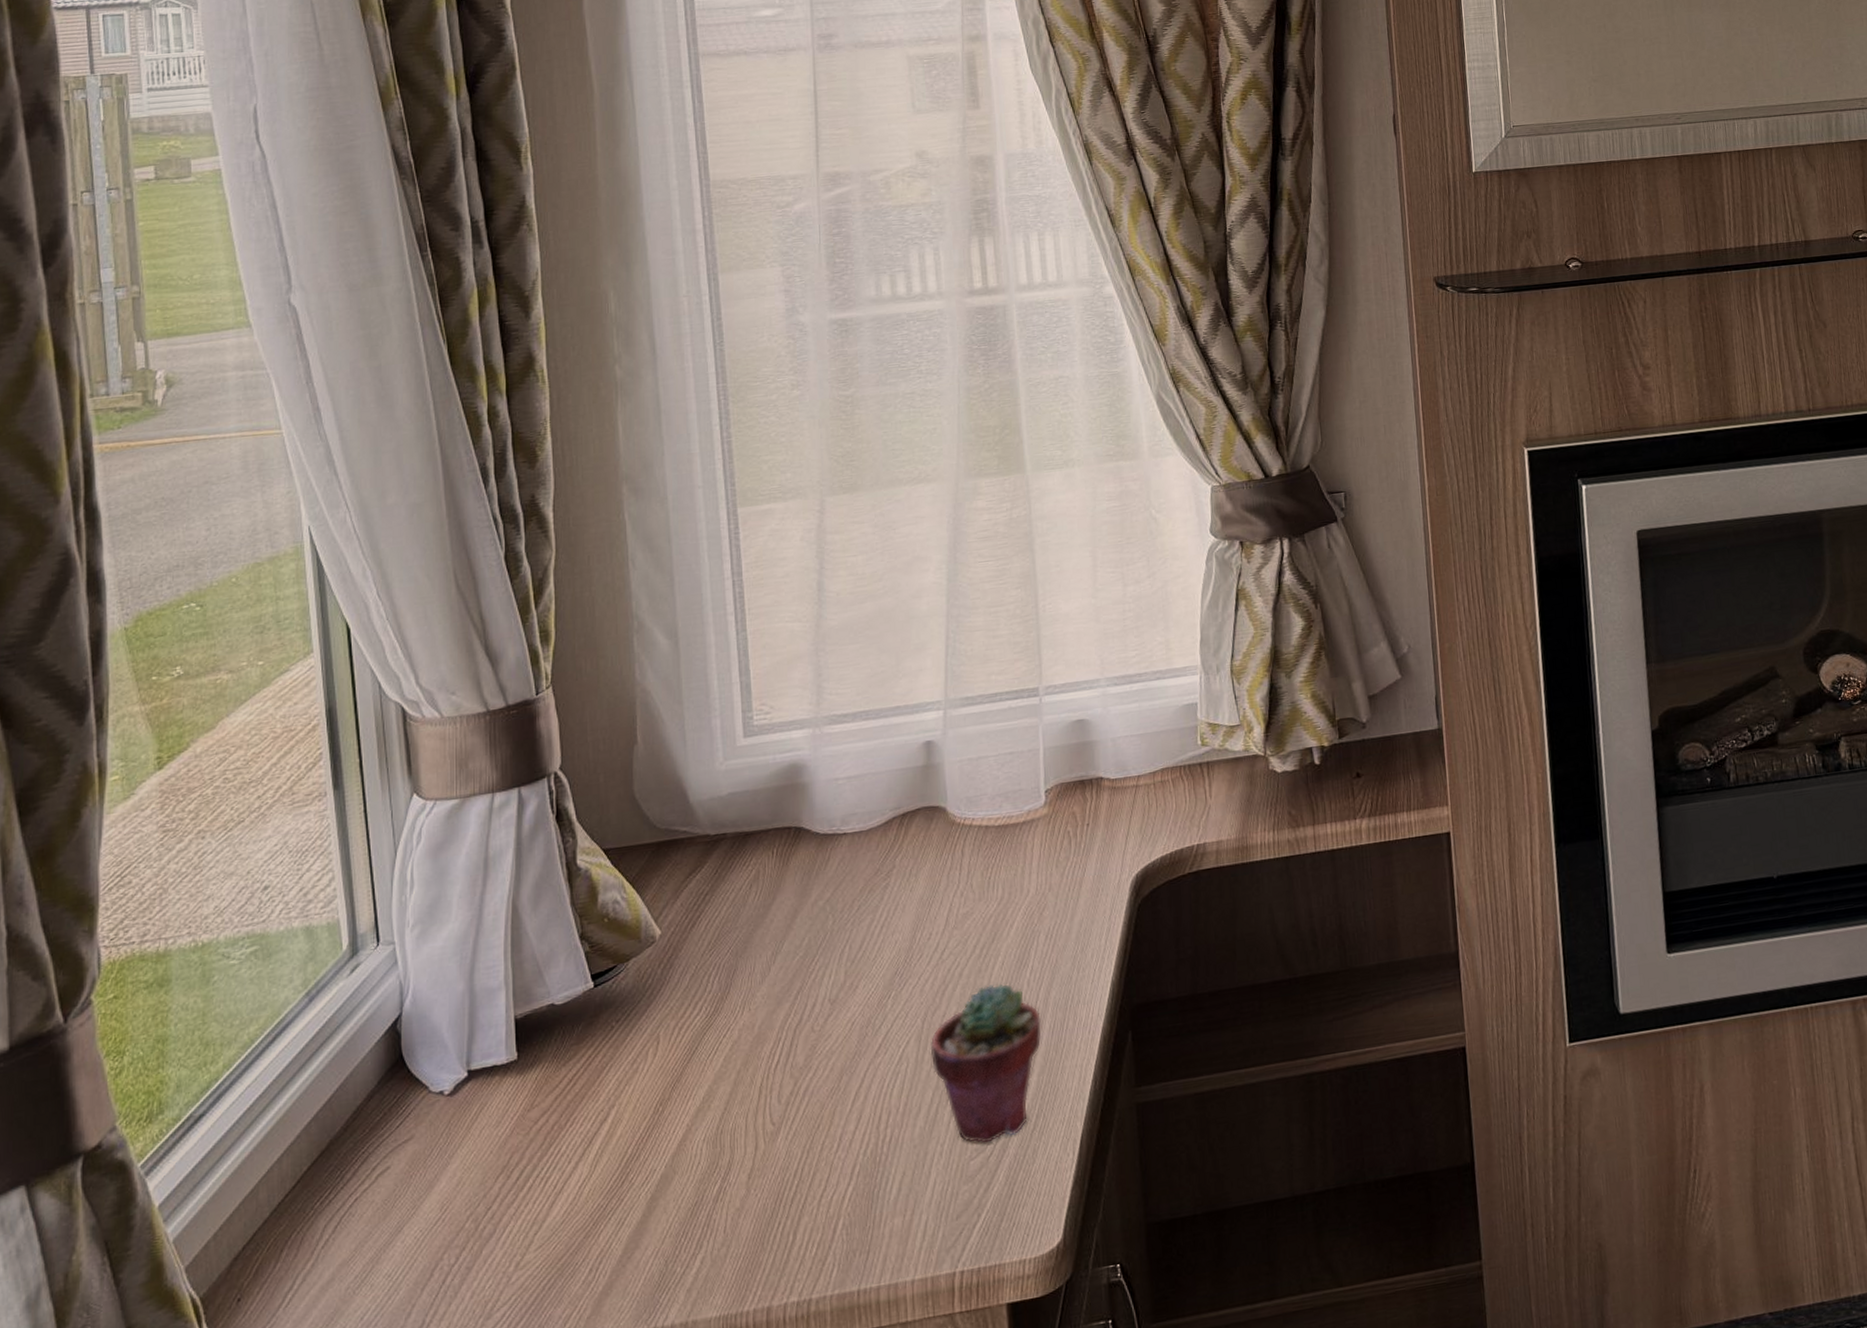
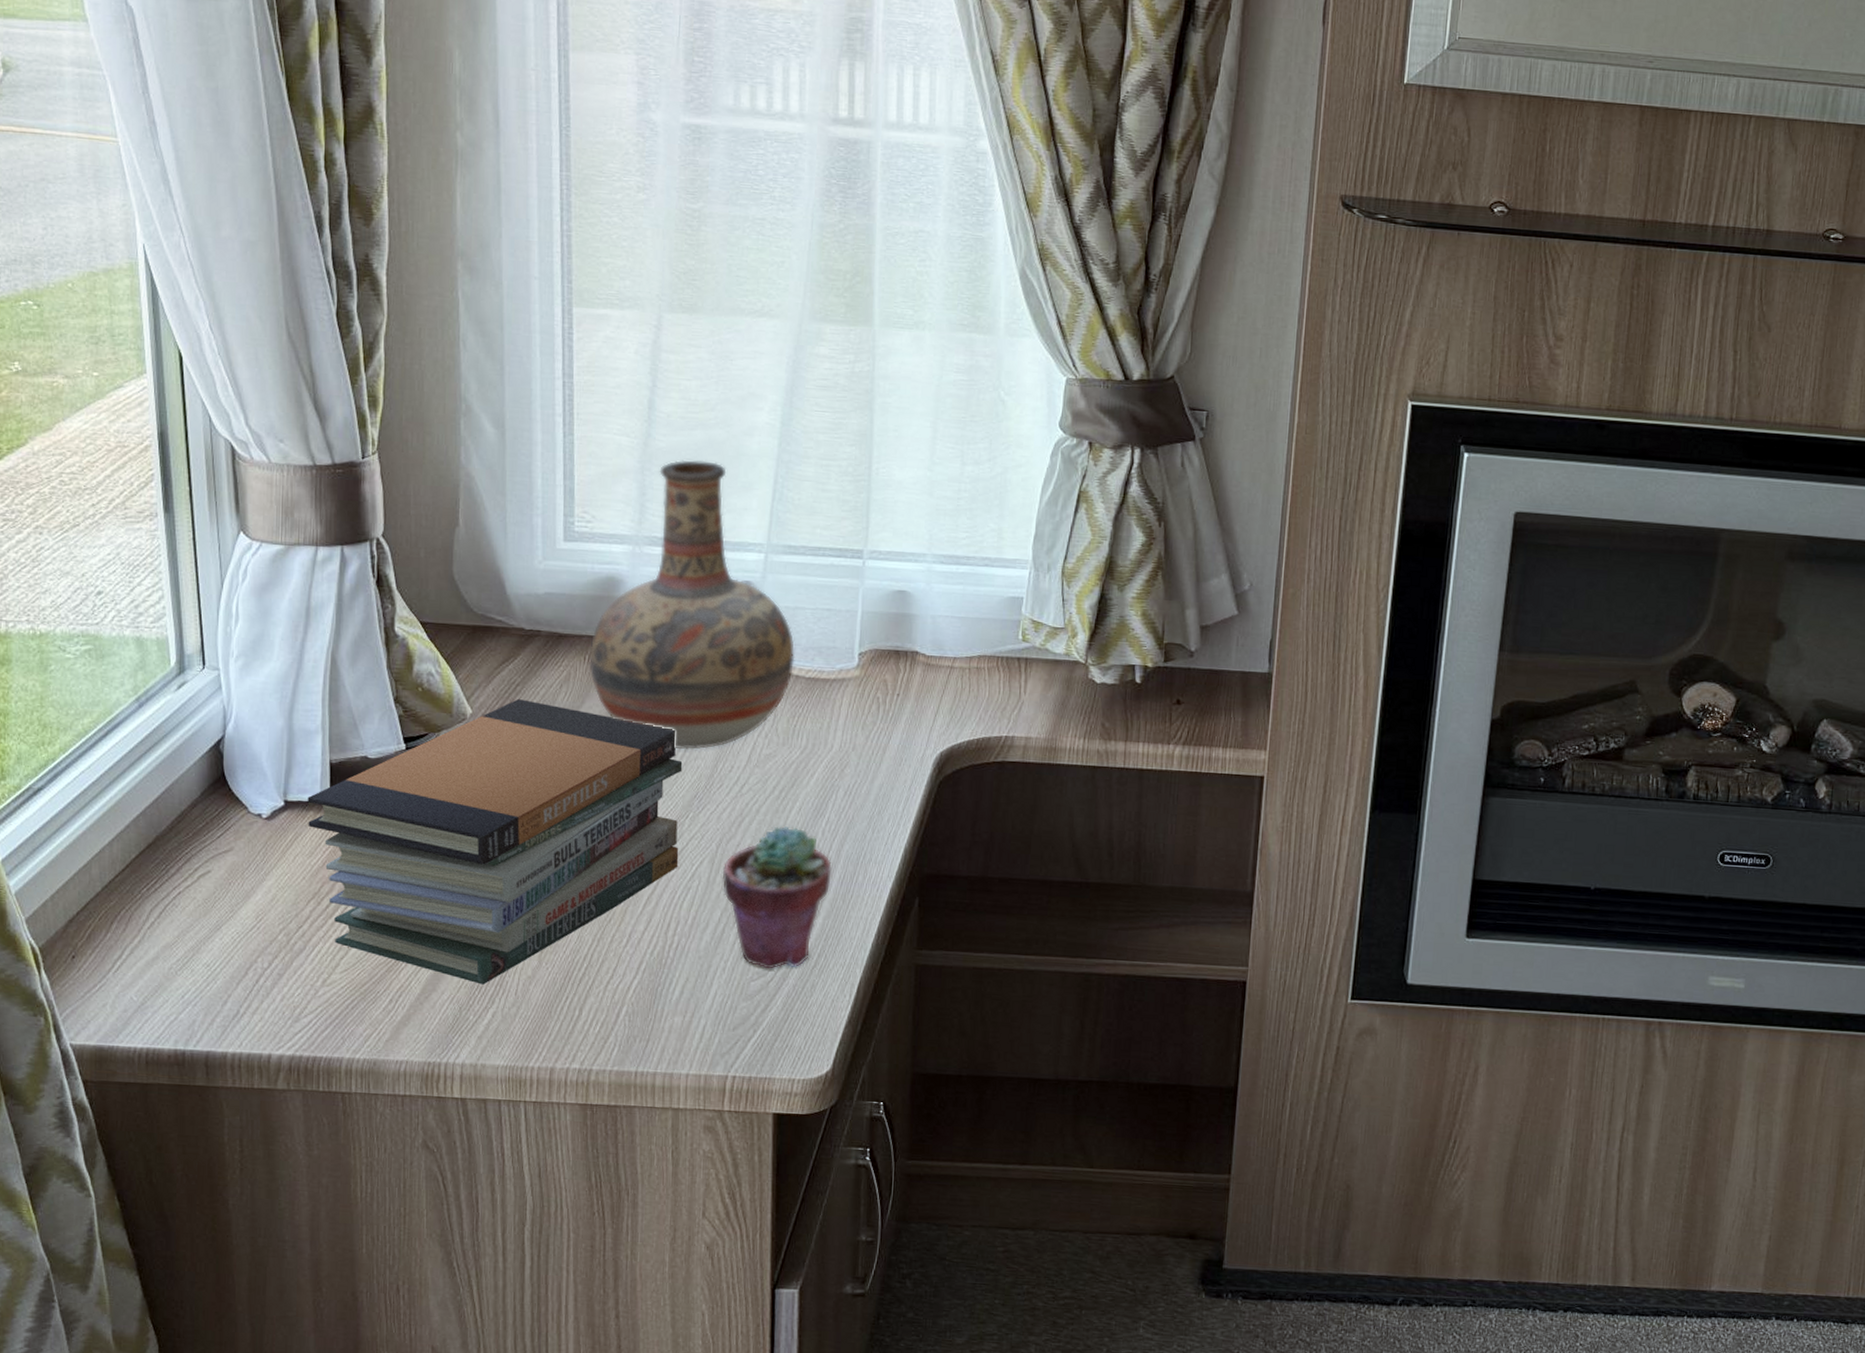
book stack: none [492,907,885,1230] -> present [307,699,683,985]
vase: none [777,630,983,927] -> present [589,460,795,750]

